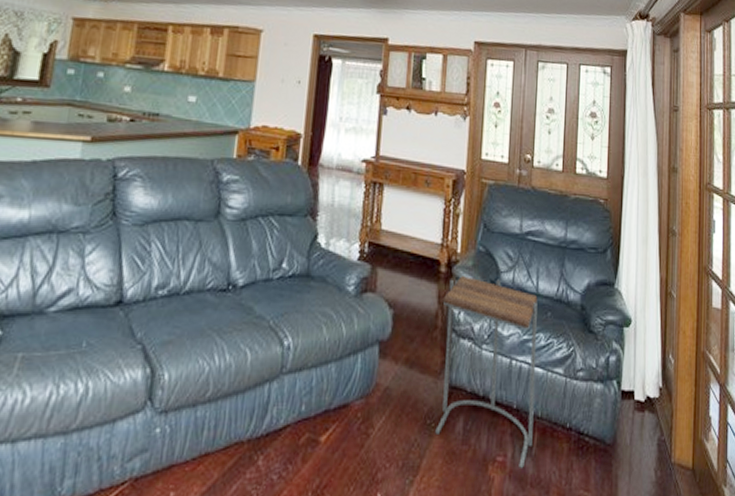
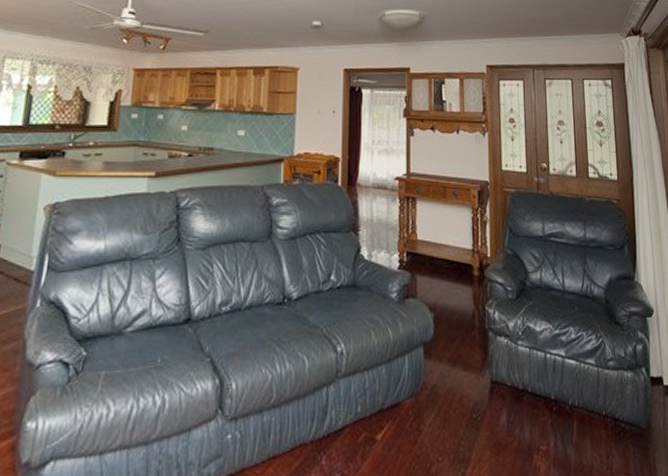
side table: present [435,276,538,469] -> none [478,278,572,457]

